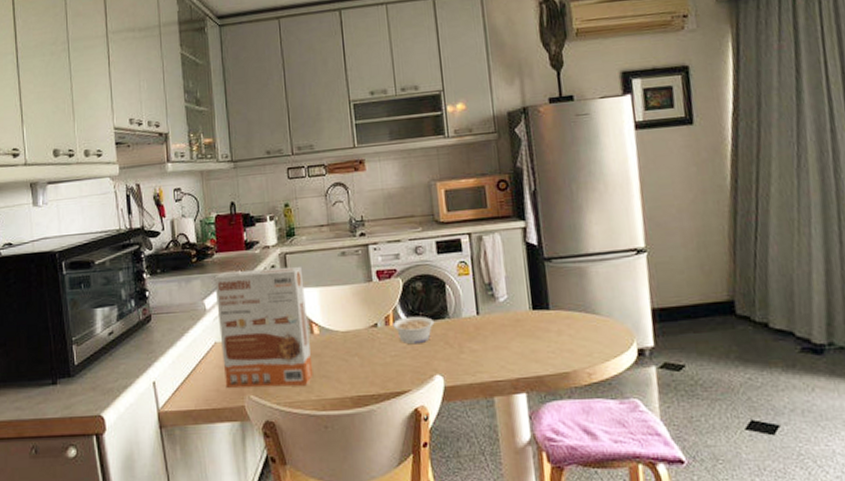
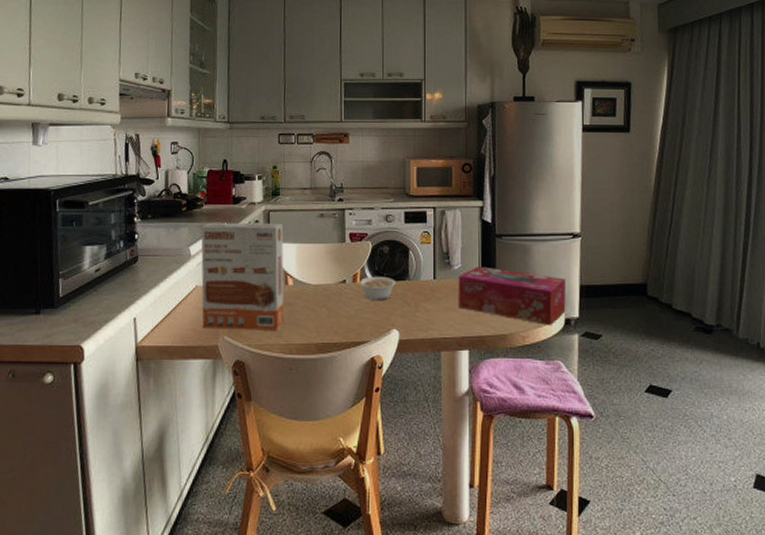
tissue box: none [505,296,638,359] -> present [458,266,566,326]

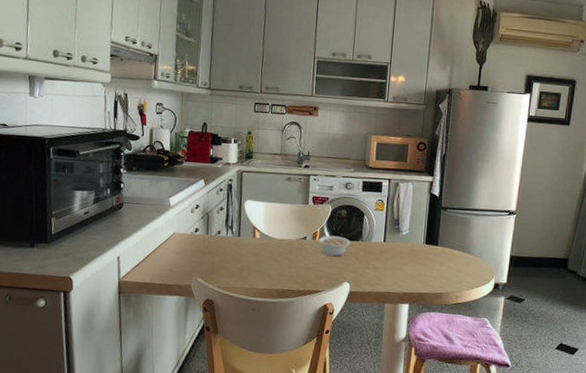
cereal box: present [201,222,284,331] -> none [178,177,254,276]
tissue box: present [458,266,566,326] -> none [403,233,498,289]

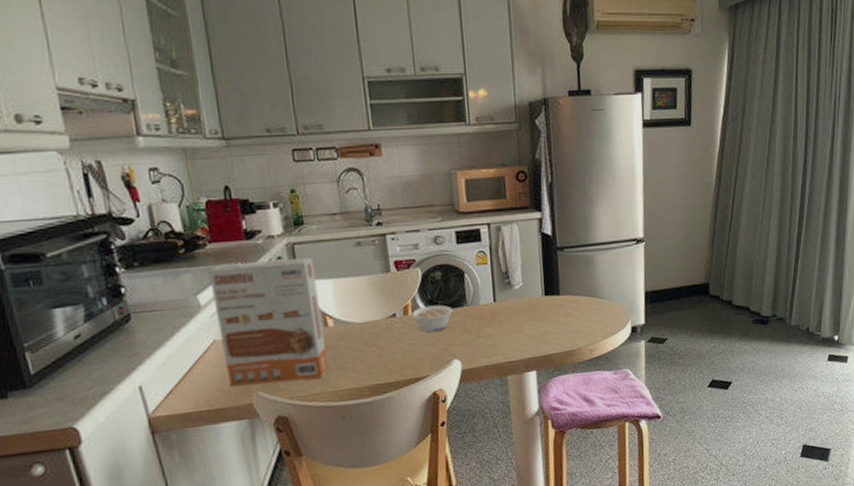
cereal box: none [178,177,254,276] -> present [208,257,329,387]

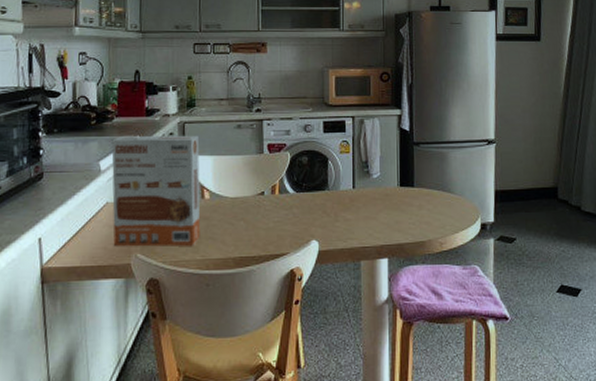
legume: present [412,305,454,333] -> none [278,187,316,212]

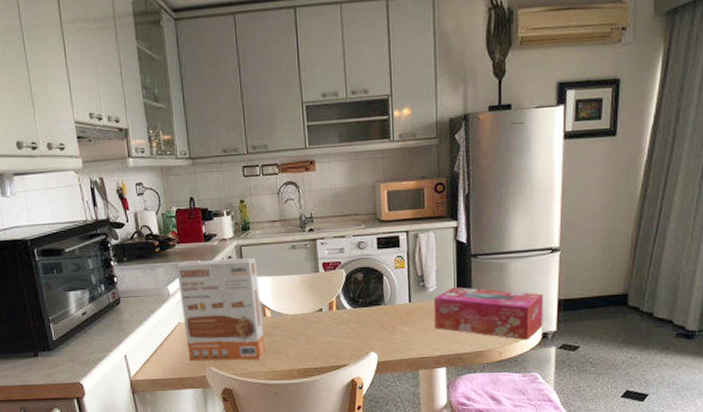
tissue box: none [377,174,482,232] -> present [433,287,543,341]

